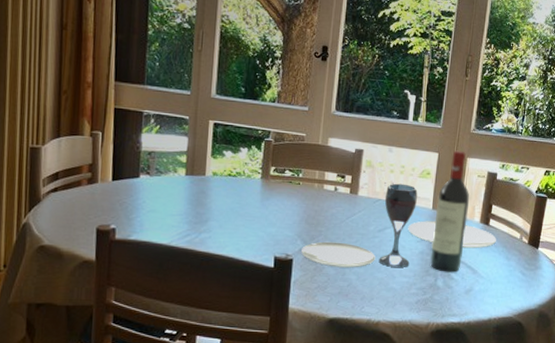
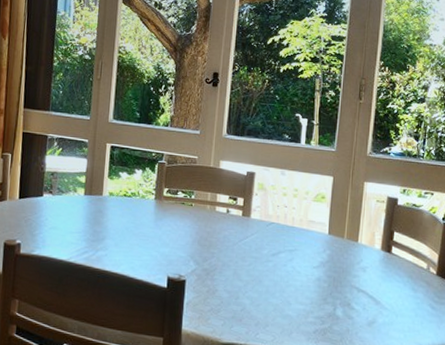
plate: present [301,241,376,268] -> none [194,263,270,292]
cup: present [379,183,418,267] -> none [273,206,312,294]
plate: present [408,221,497,249] -> none [303,246,400,278]
wine bottle: present [430,150,470,273] -> none [328,174,369,302]

